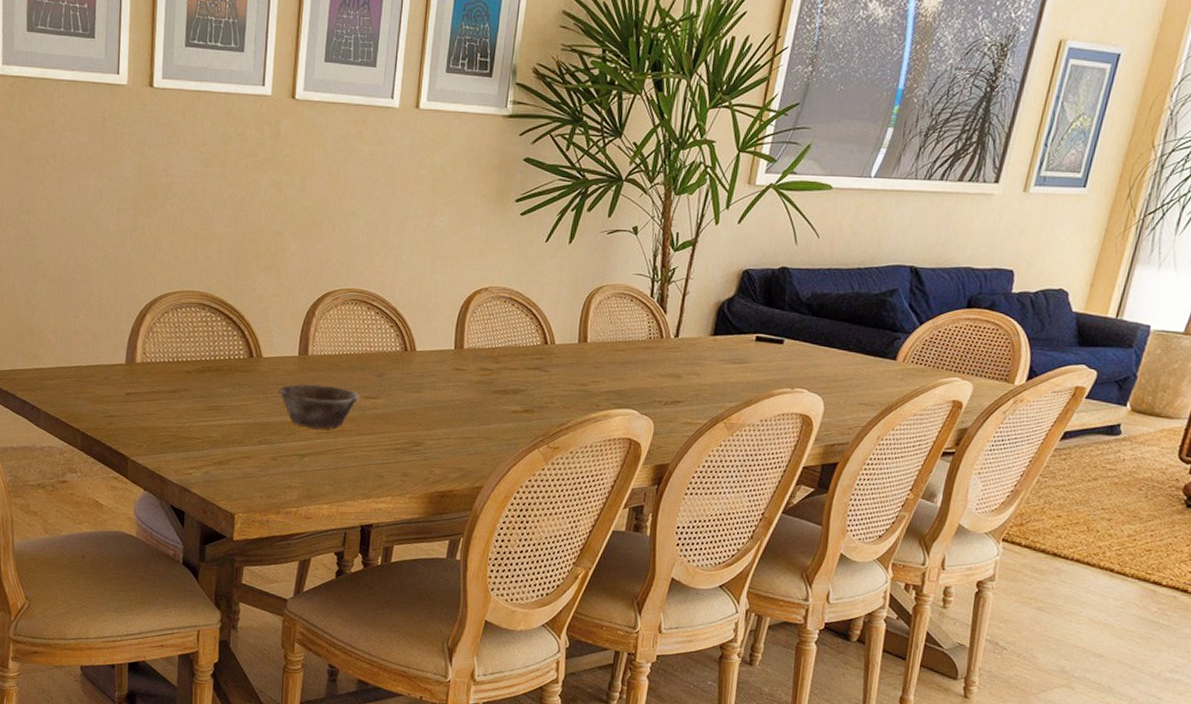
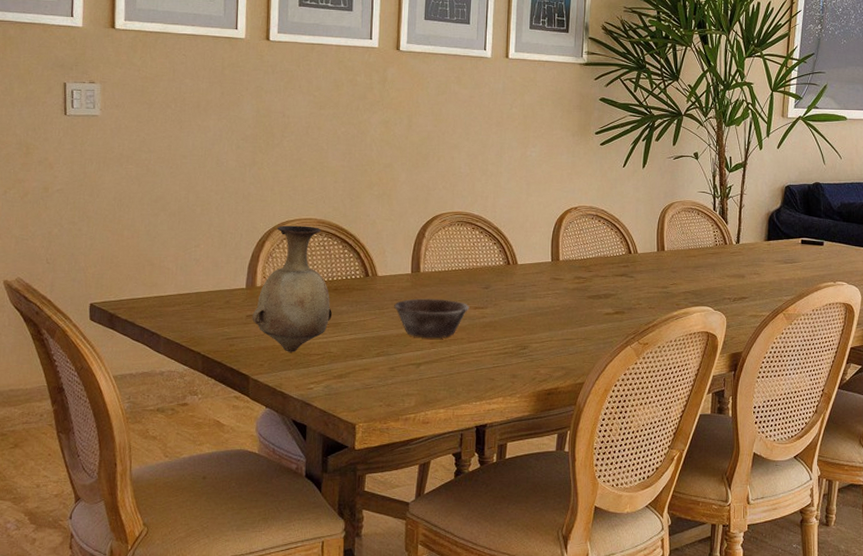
vase: none [131,297,213,435] -> present [252,225,332,352]

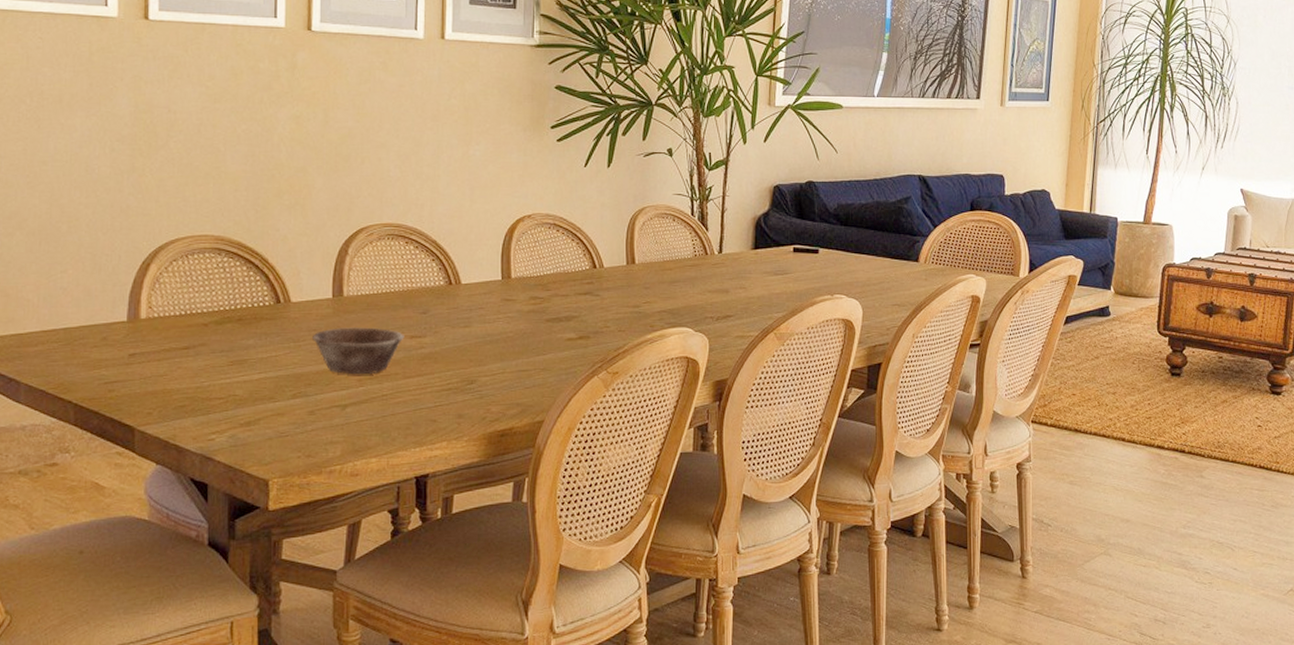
vase: present [252,225,332,352] -> none [136,244,236,397]

